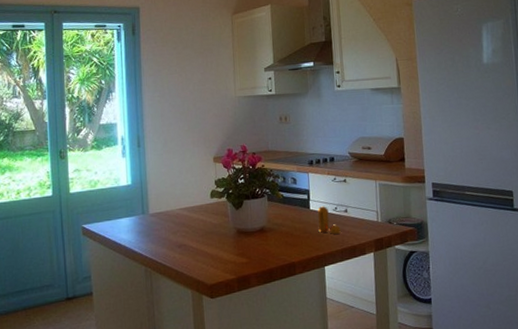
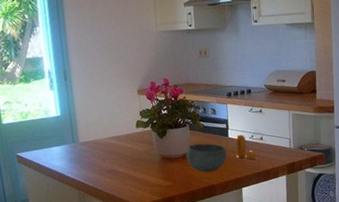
bowl: none [263,215,308,248] -> present [186,143,227,172]

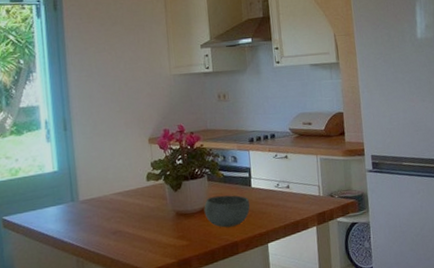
pepper shaker: present [235,134,257,160] -> none [258,183,283,211]

